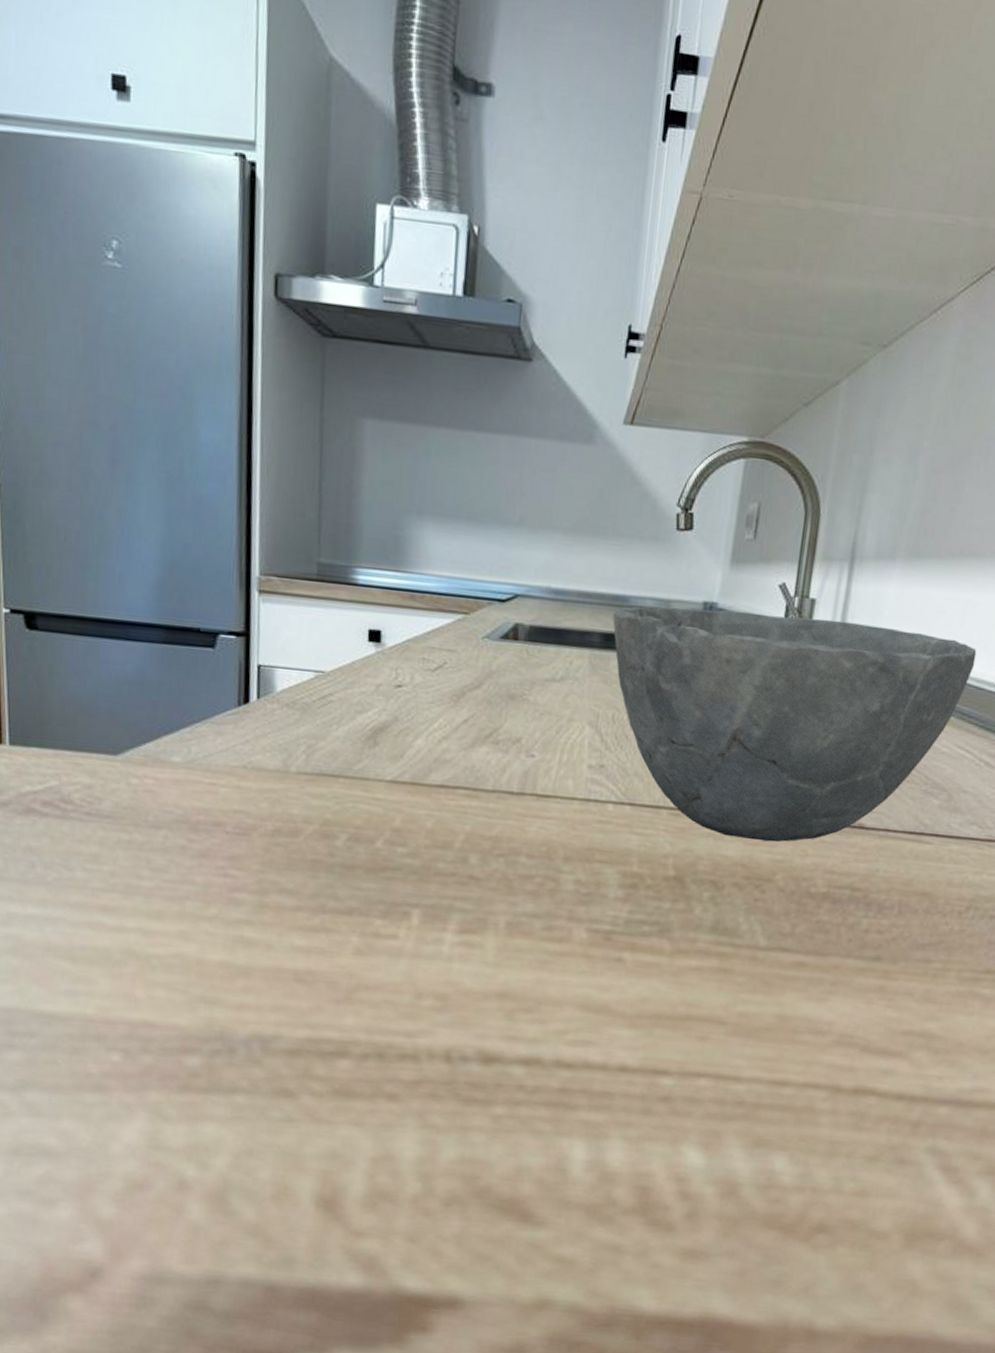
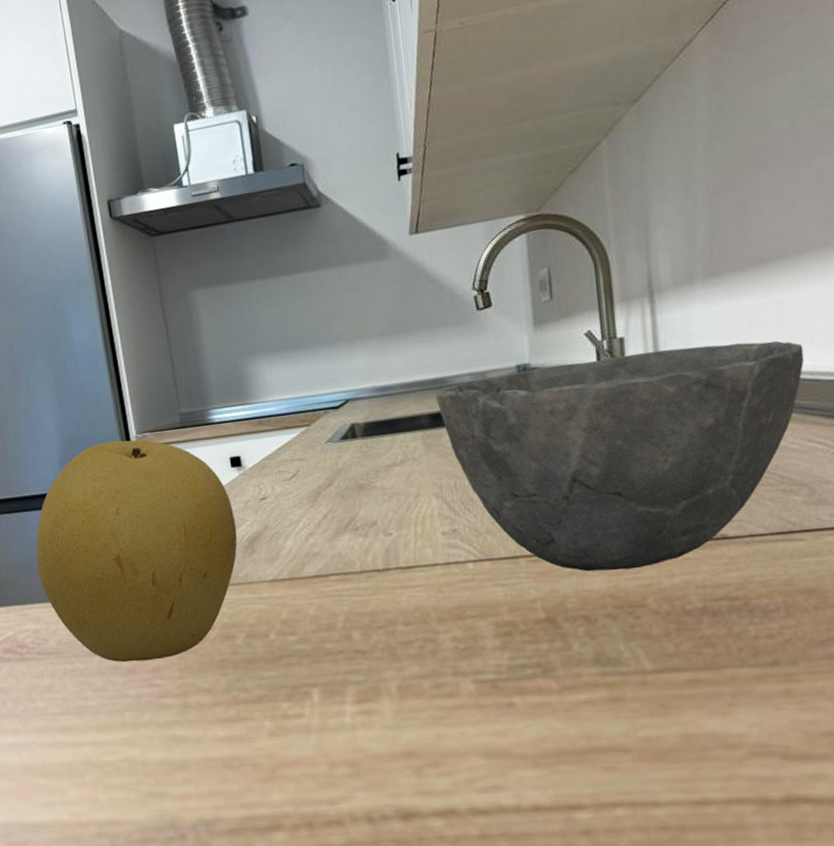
fruit: none [104,575,362,847] -> present [36,439,238,663]

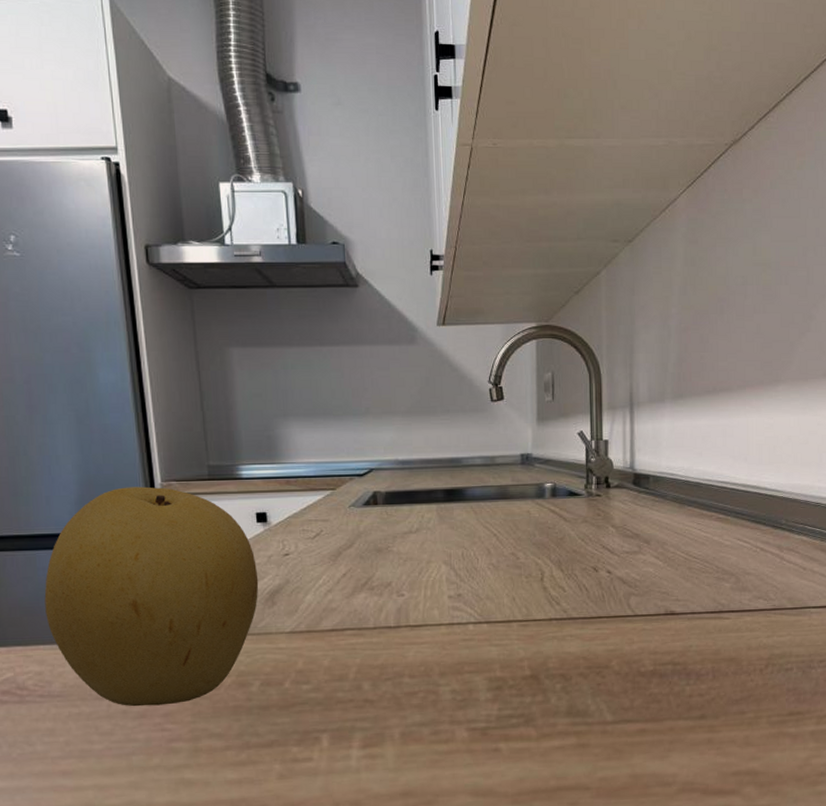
bowl: present [436,340,805,572] -> none [451,454,740,637]

